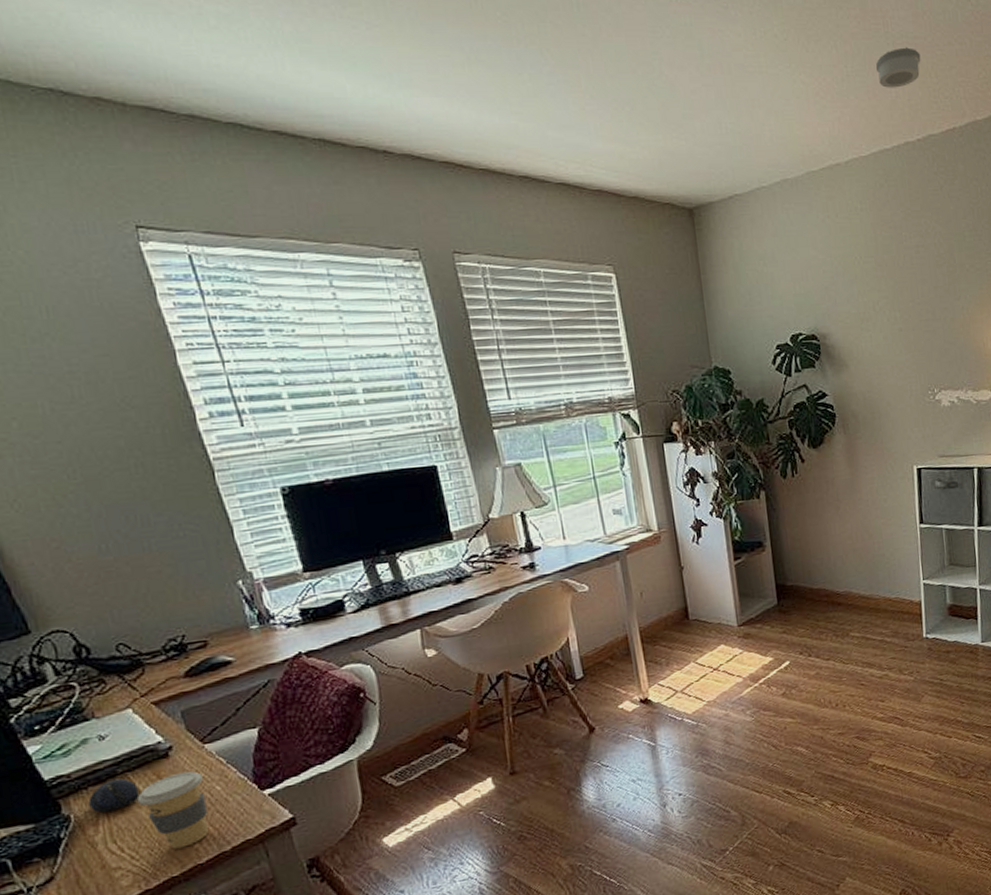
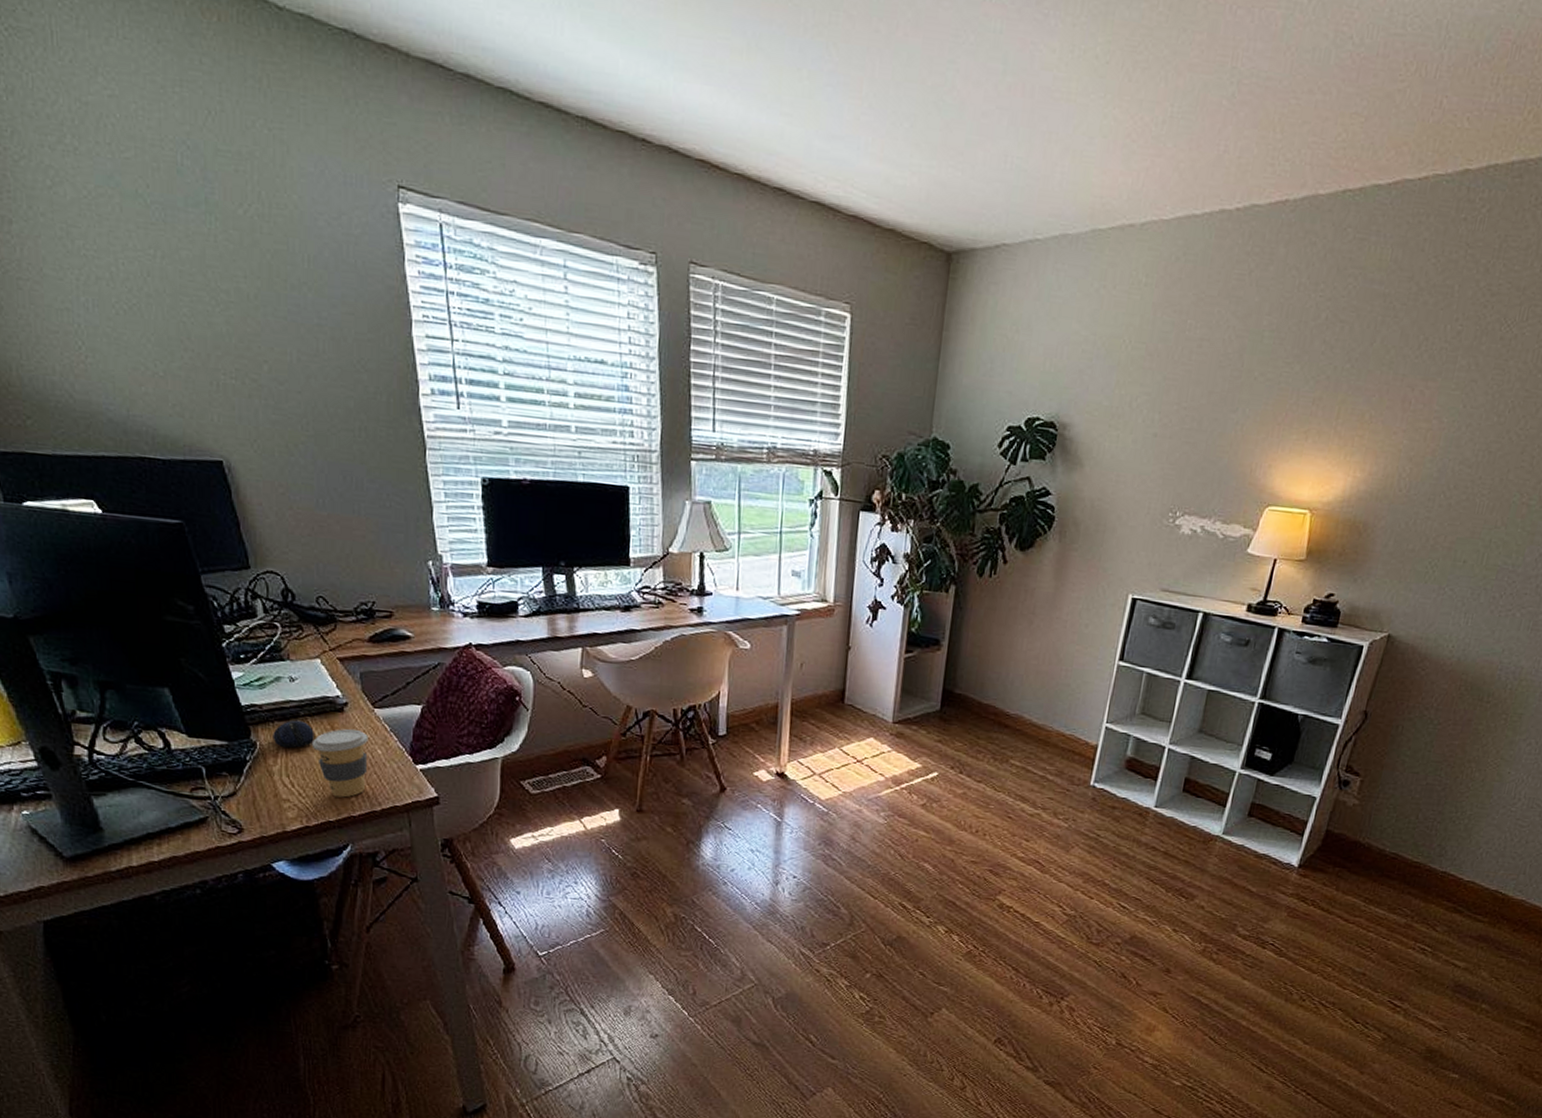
smoke detector: present [875,47,921,88] -> none [1208,89,1269,141]

